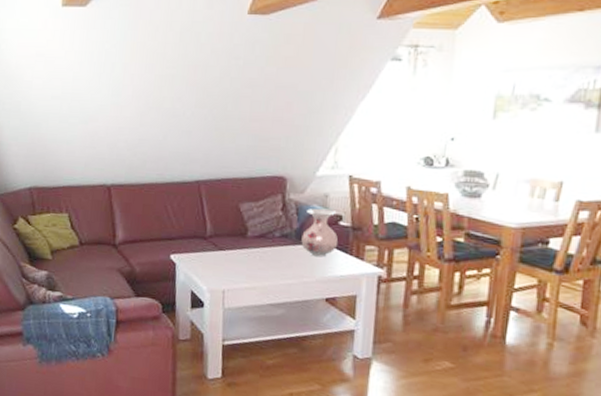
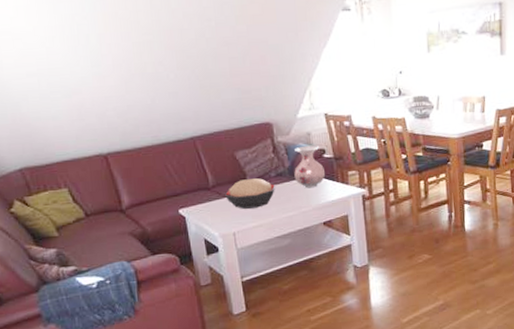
decorative bowl: none [220,234,279,268] -> present [224,178,276,209]

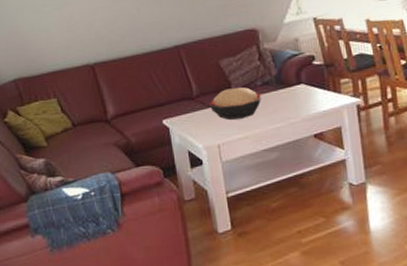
vase: present [294,145,326,188] -> none [281,51,316,98]

